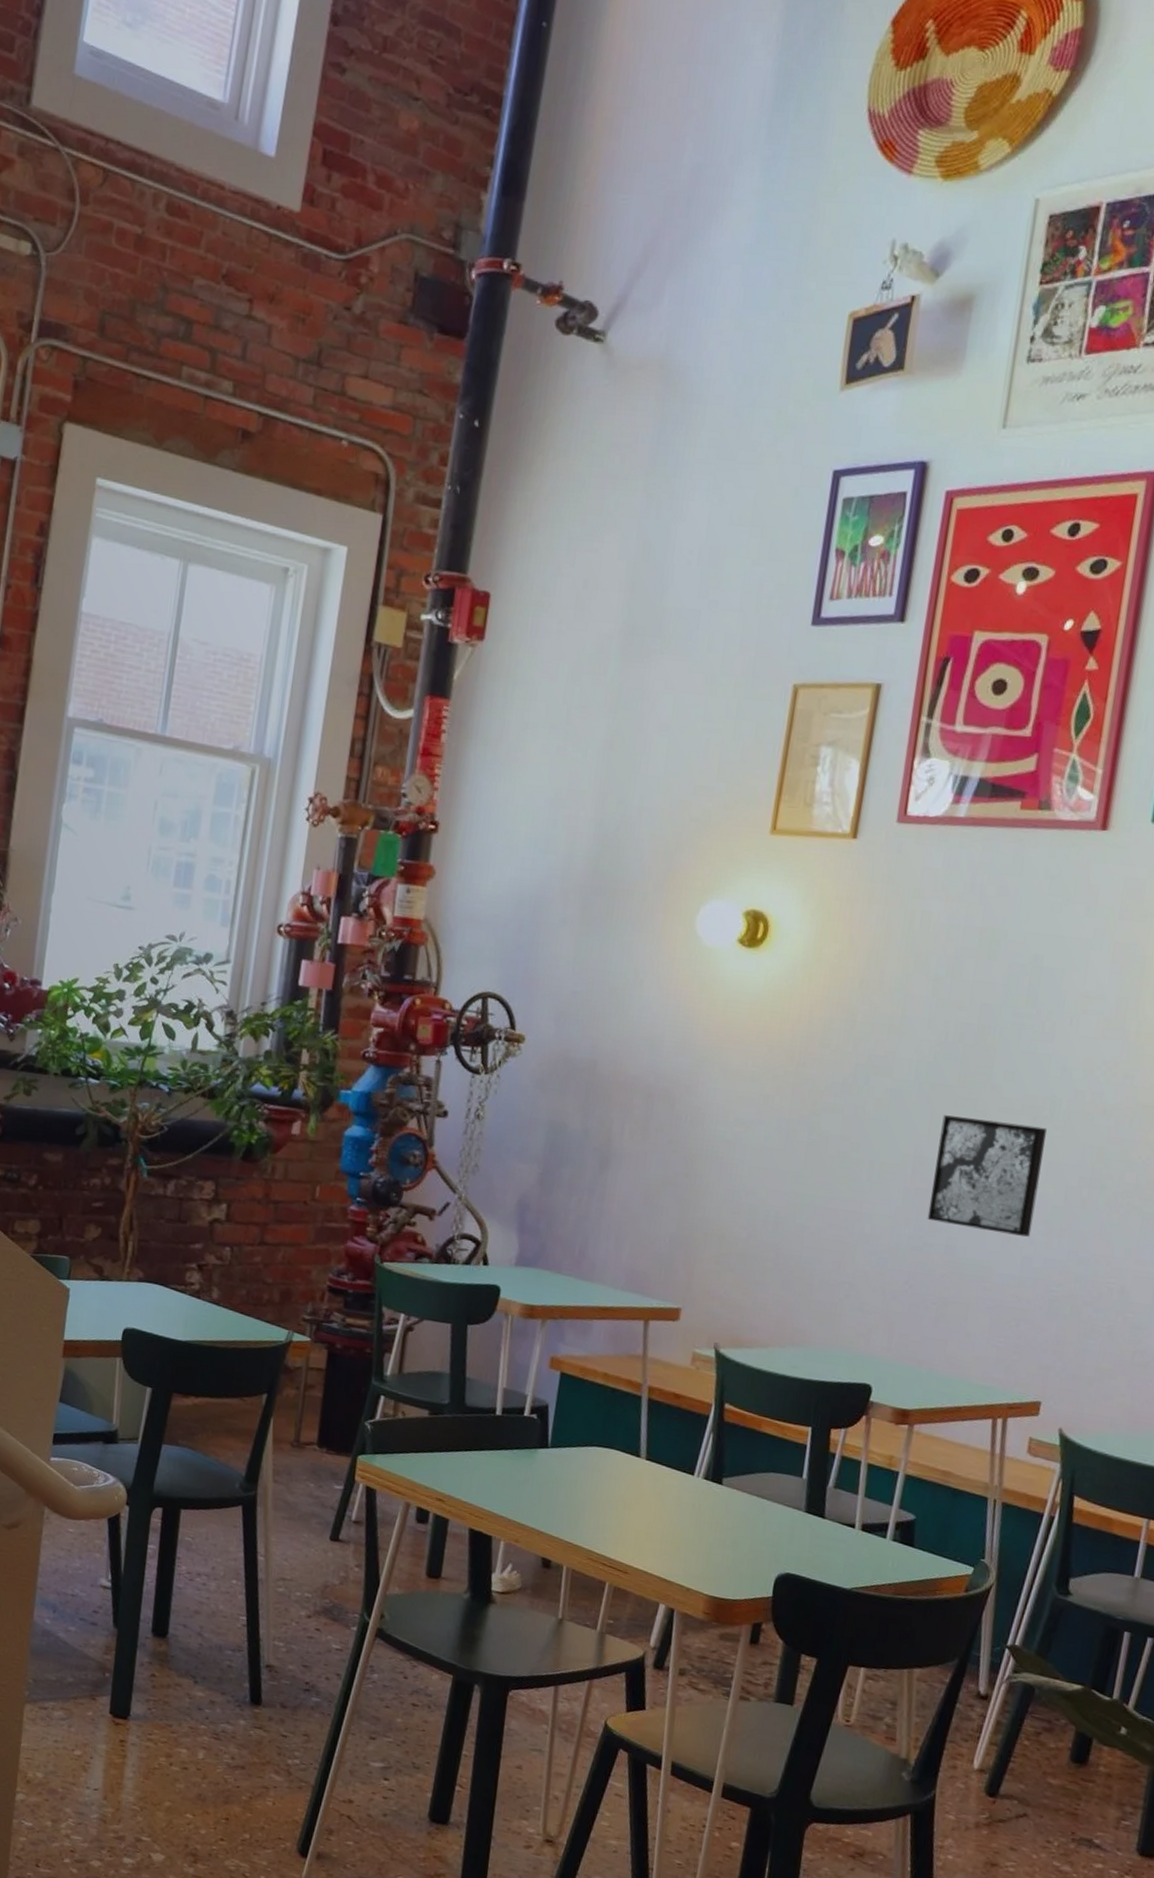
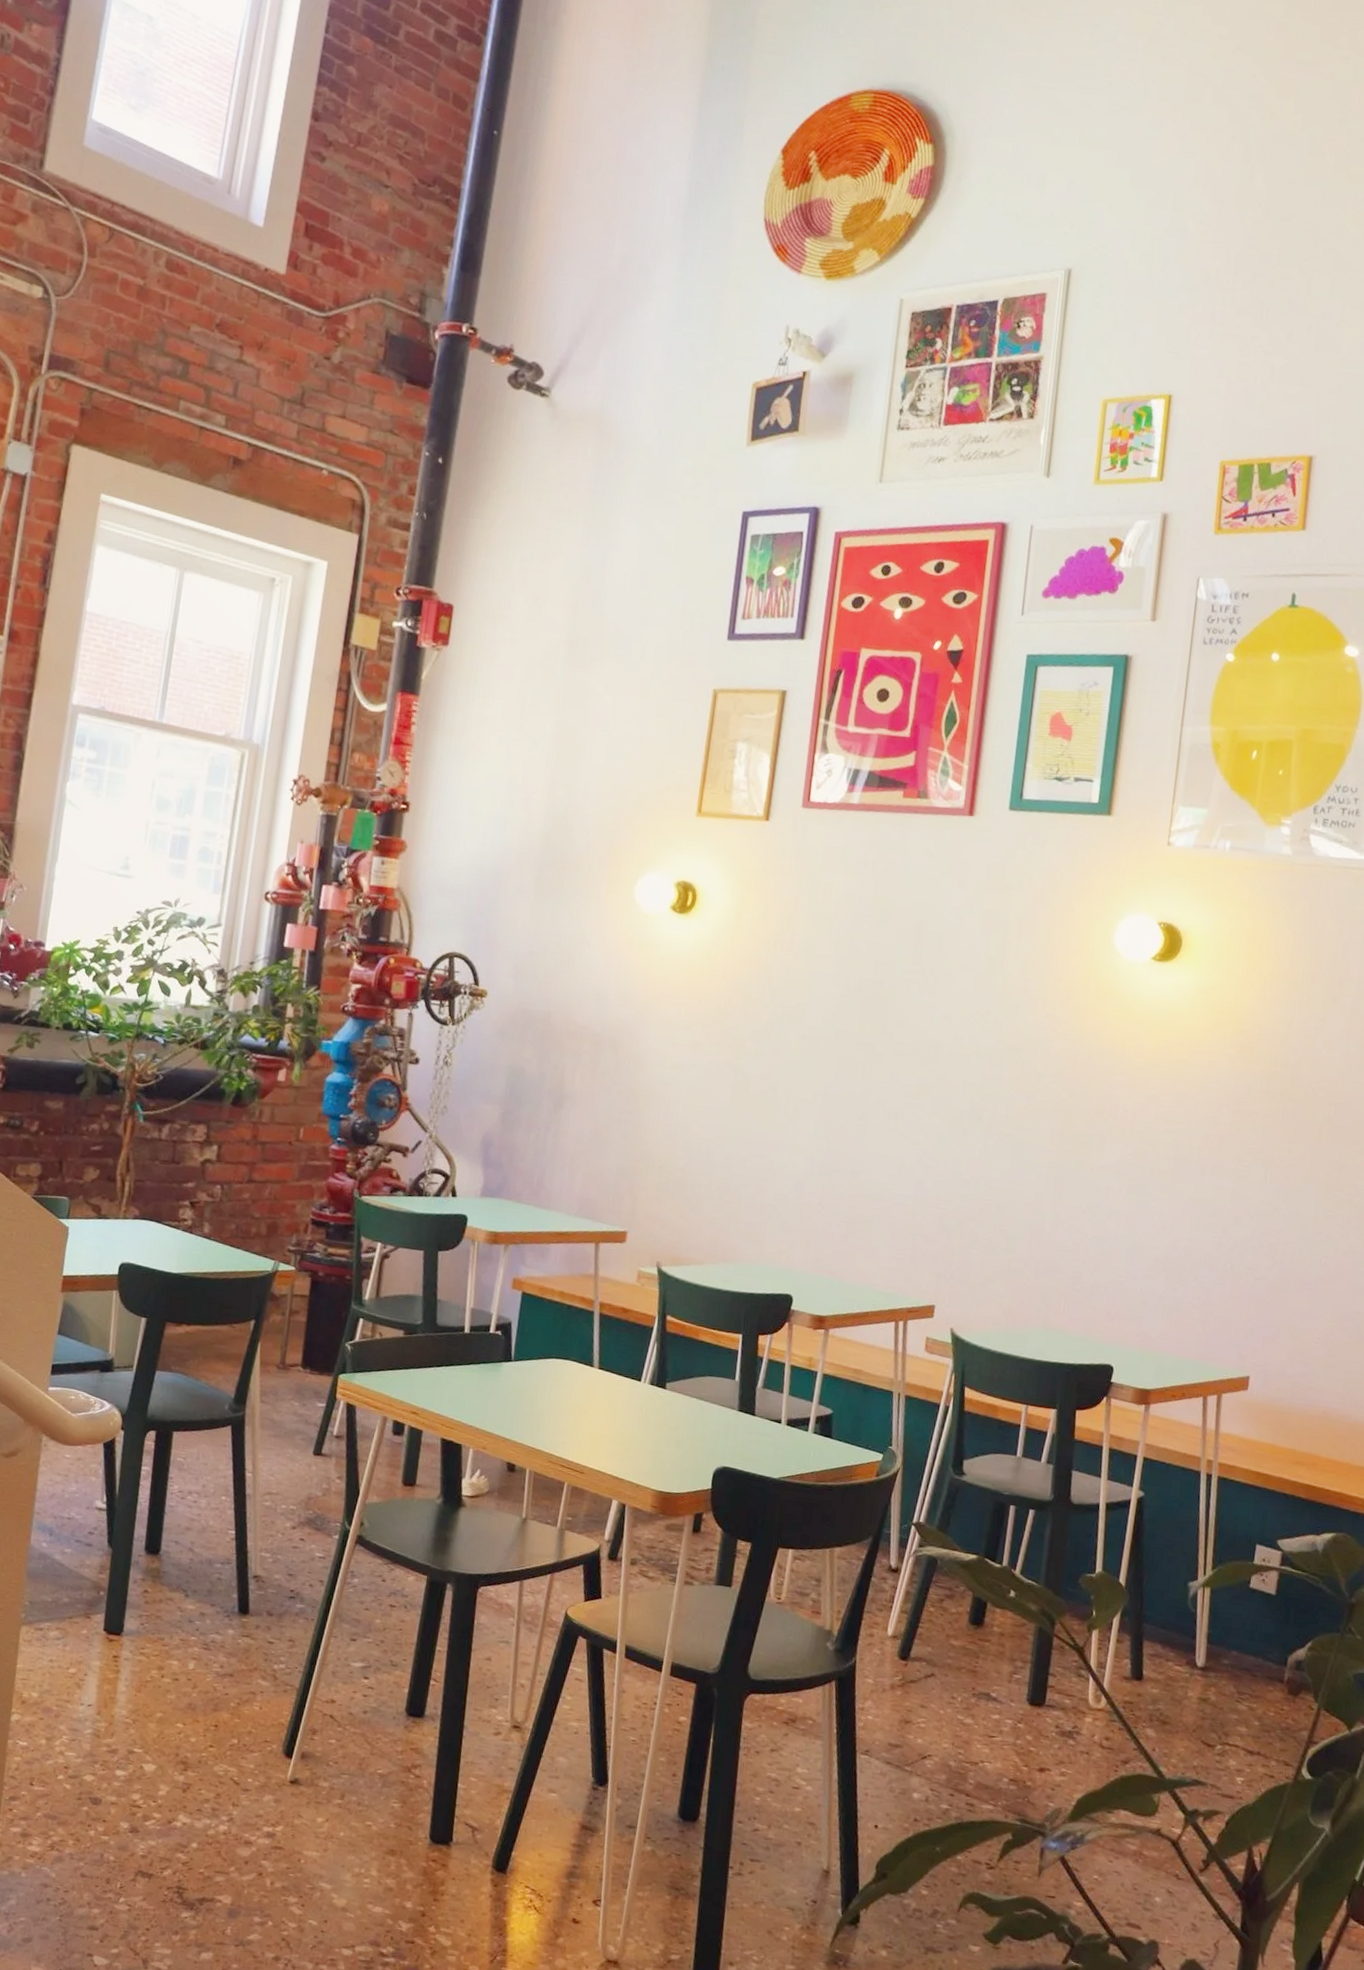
wall art: present [927,1115,1047,1237] -> none [835,1057,932,1162]

